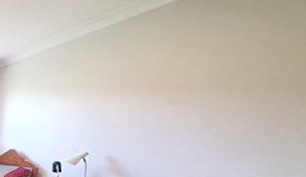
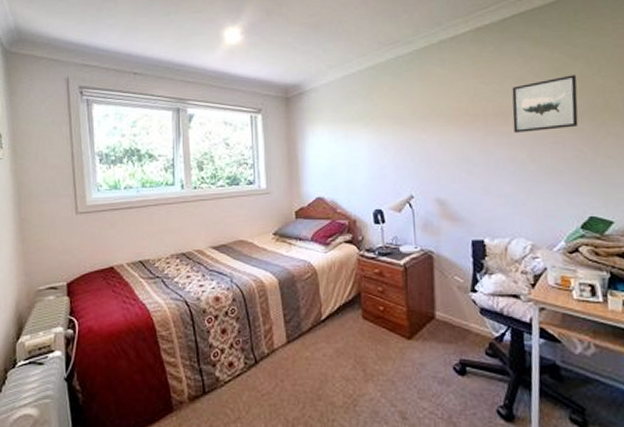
wall art: none [196,45,285,103] -> present [512,75,579,133]

